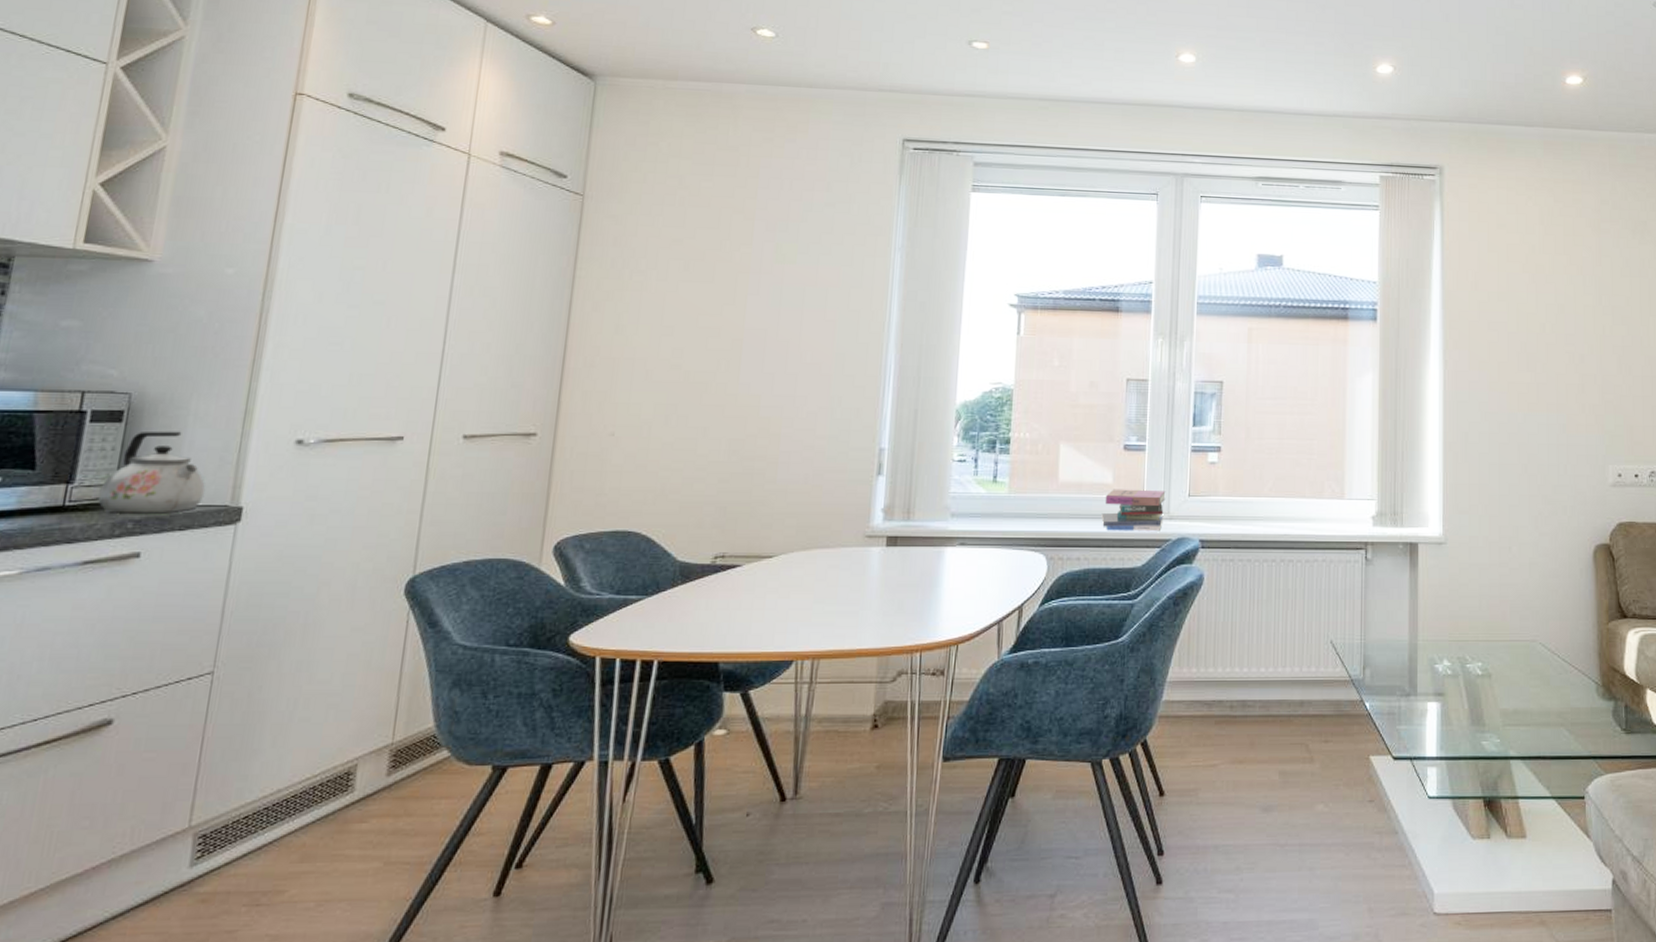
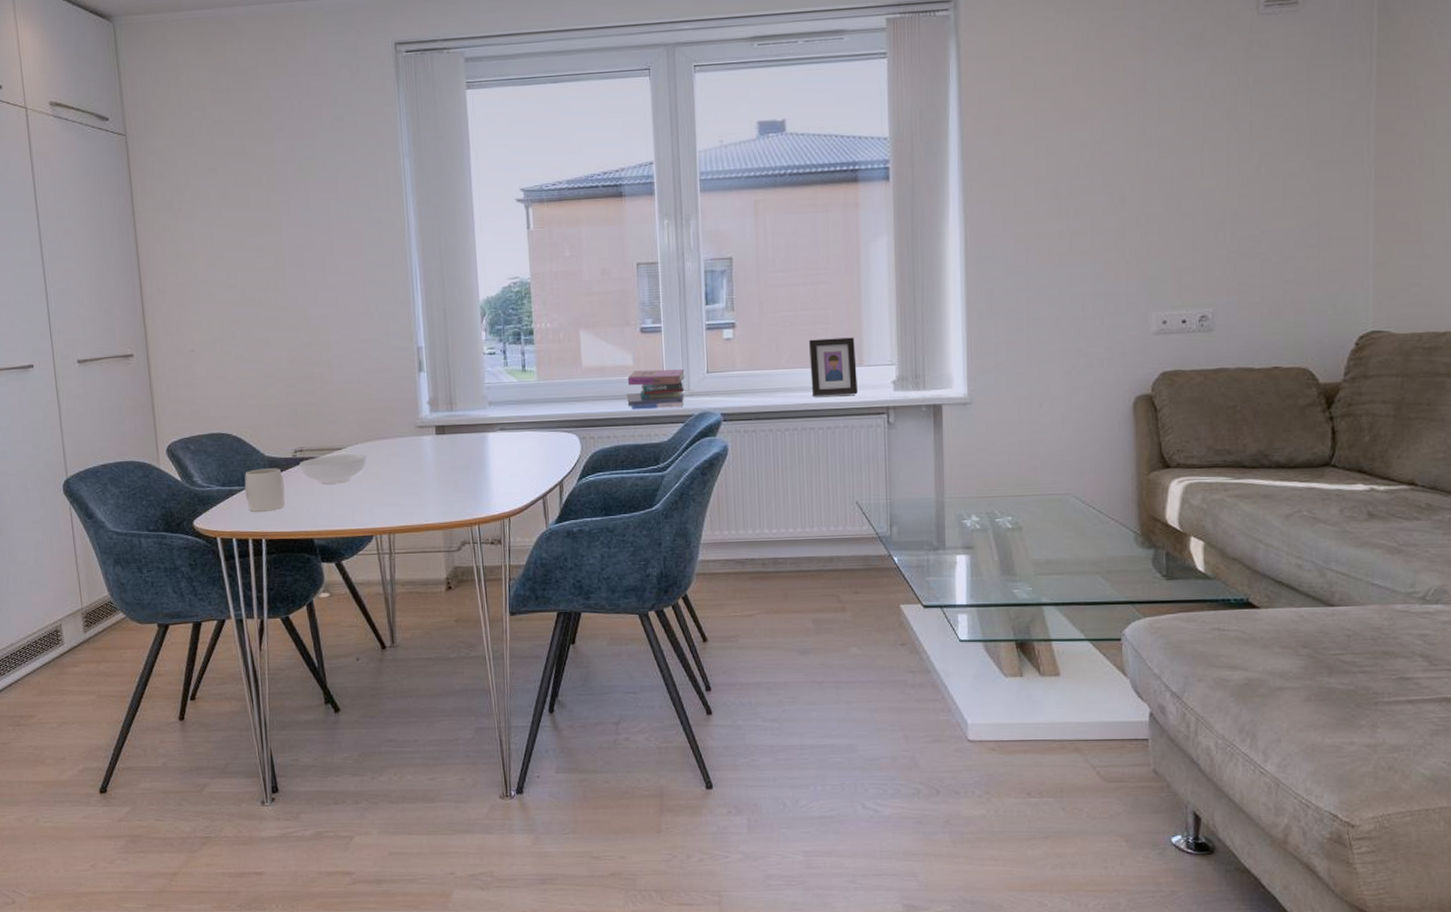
mug: none [643,575,695,627] -> present [244,468,286,512]
bowl: none [717,563,801,597] -> present [299,453,367,484]
picture frame: none [1292,469,1338,528] -> present [808,337,858,397]

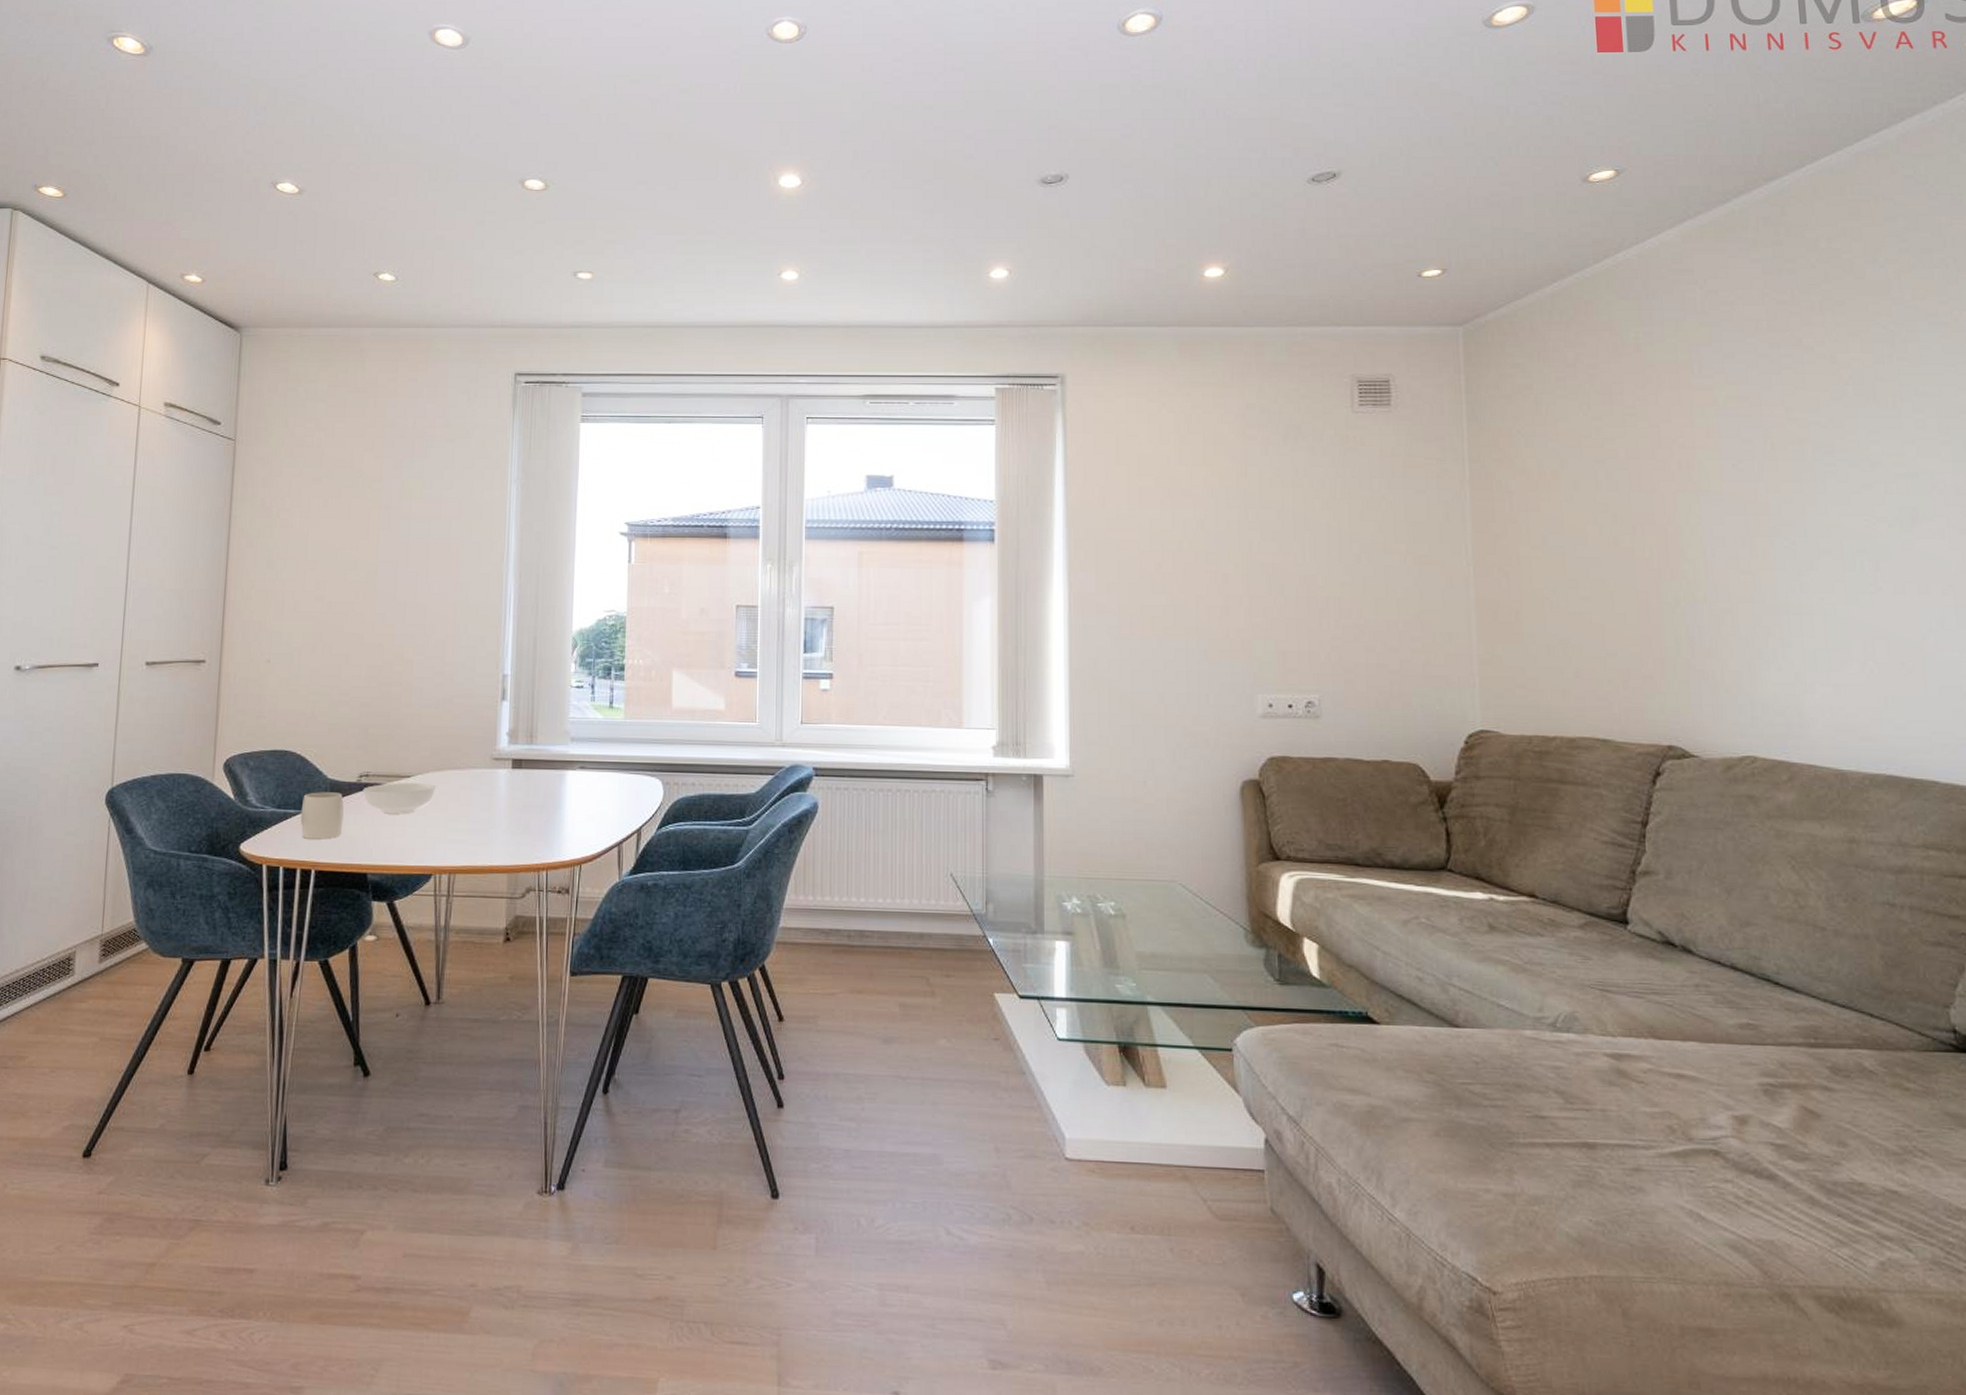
books: present [625,369,685,410] -> none [714,715,778,759]
picture frame: present [808,337,858,397] -> none [907,696,956,758]

